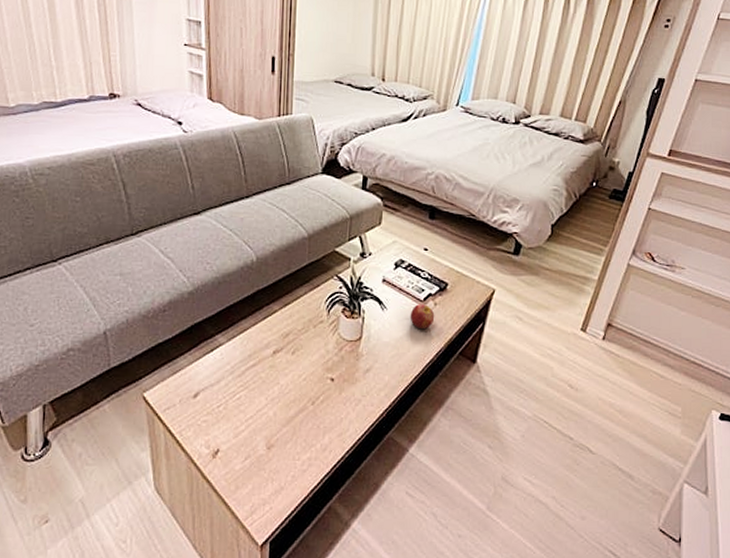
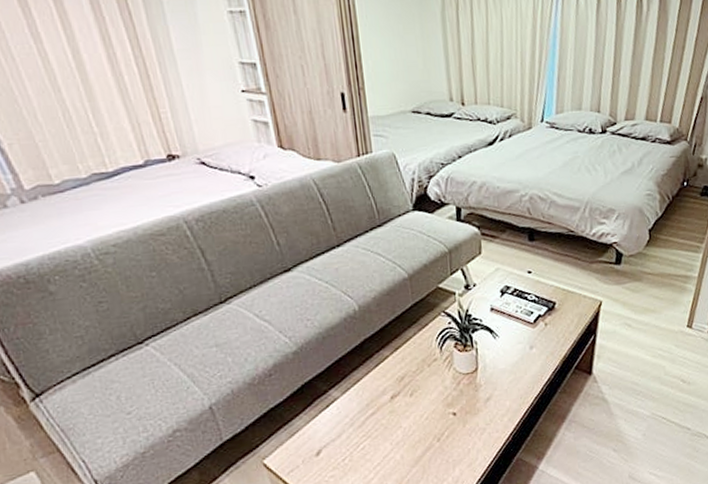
apple: present [410,304,435,330] -> none [522,326,547,352]

